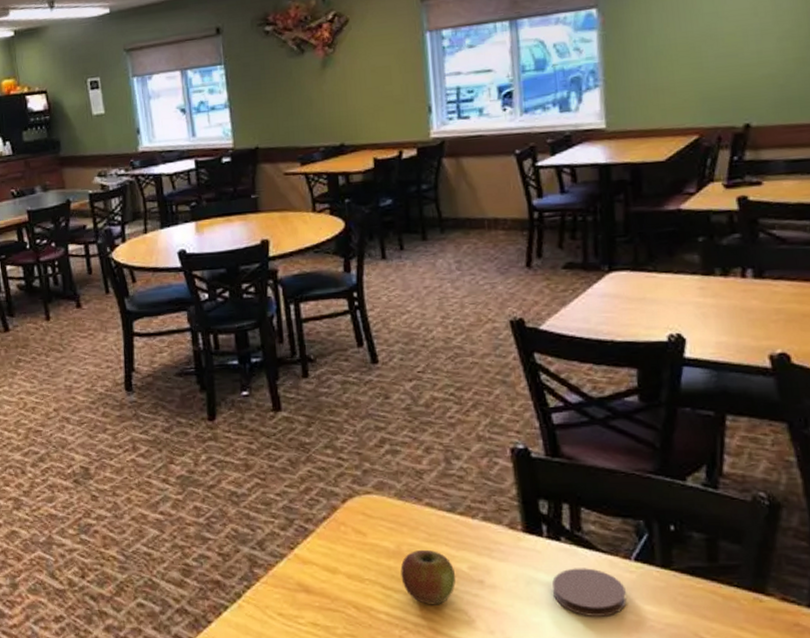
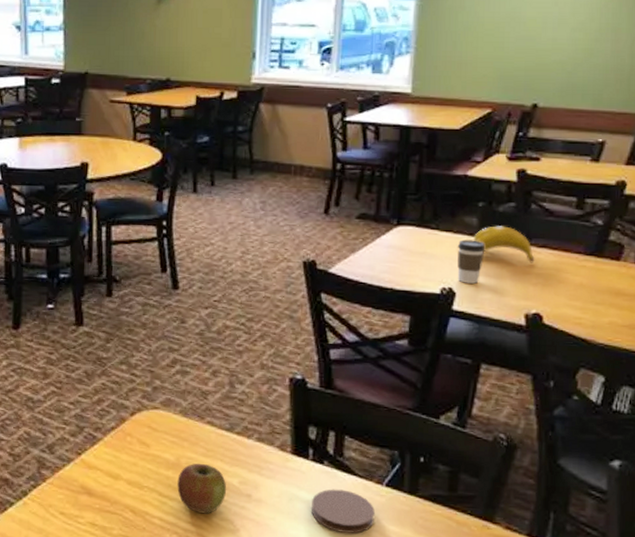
coffee cup: none [680,279,713,327] -> present [457,239,485,284]
banana: none [698,260,772,298] -> present [474,226,535,263]

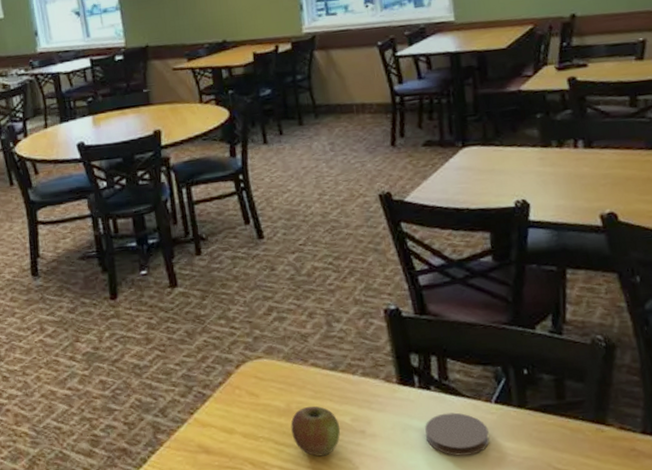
coffee cup: present [457,239,485,284] -> none [523,150,551,194]
banana: present [474,226,535,263] -> none [538,133,600,165]

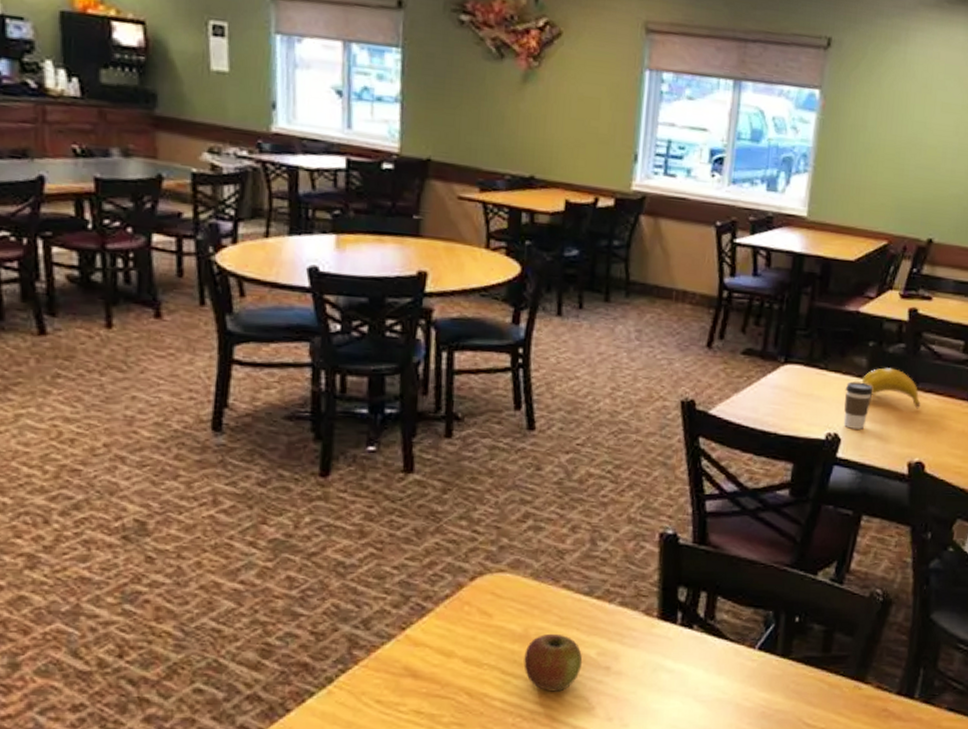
coaster: present [425,412,490,456] -> none [676,656,745,703]
coffee cup: none [523,150,551,194] -> present [843,381,873,429]
banana: none [538,133,600,165] -> present [862,368,921,409]

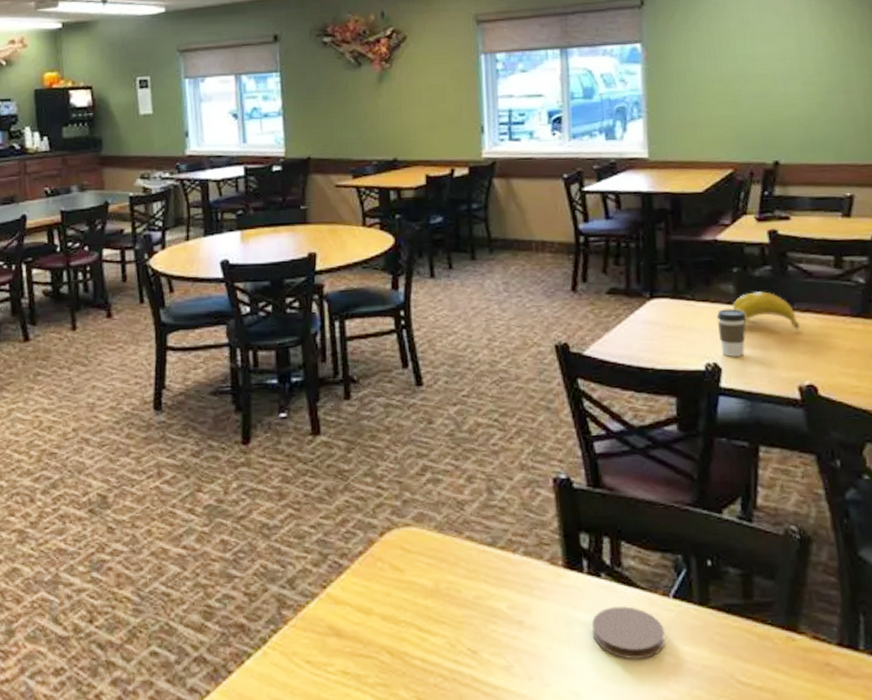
apple: present [524,633,583,692] -> none [438,587,495,649]
coaster: none [676,656,745,703] -> present [591,606,665,659]

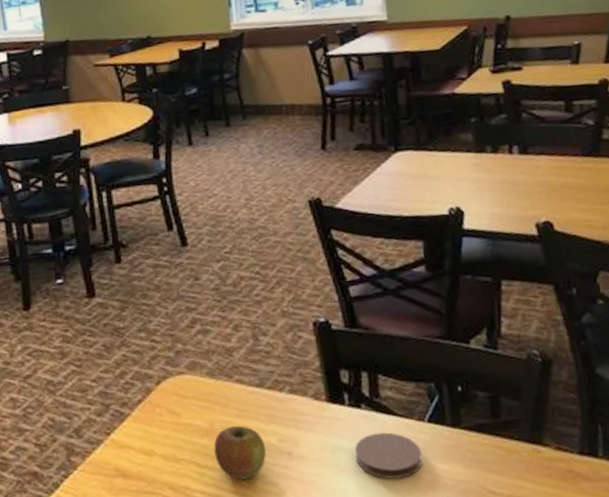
apple: none [438,587,495,649] -> present [213,425,267,480]
coffee cup: present [716,309,747,357] -> none [457,156,485,201]
banana: present [733,291,800,330] -> none [472,138,535,172]

